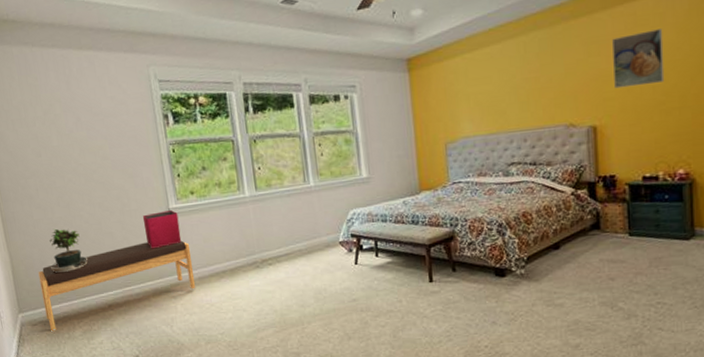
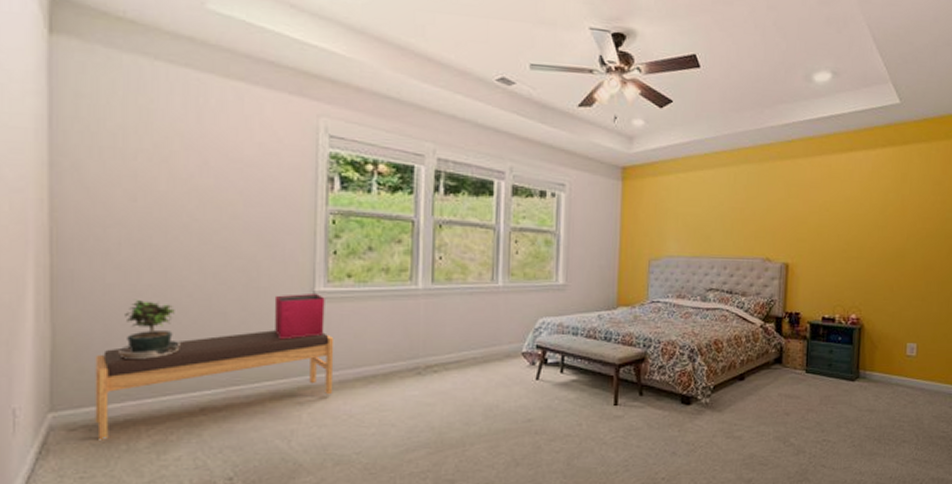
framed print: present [612,29,665,89] -> none [807,183,851,233]

